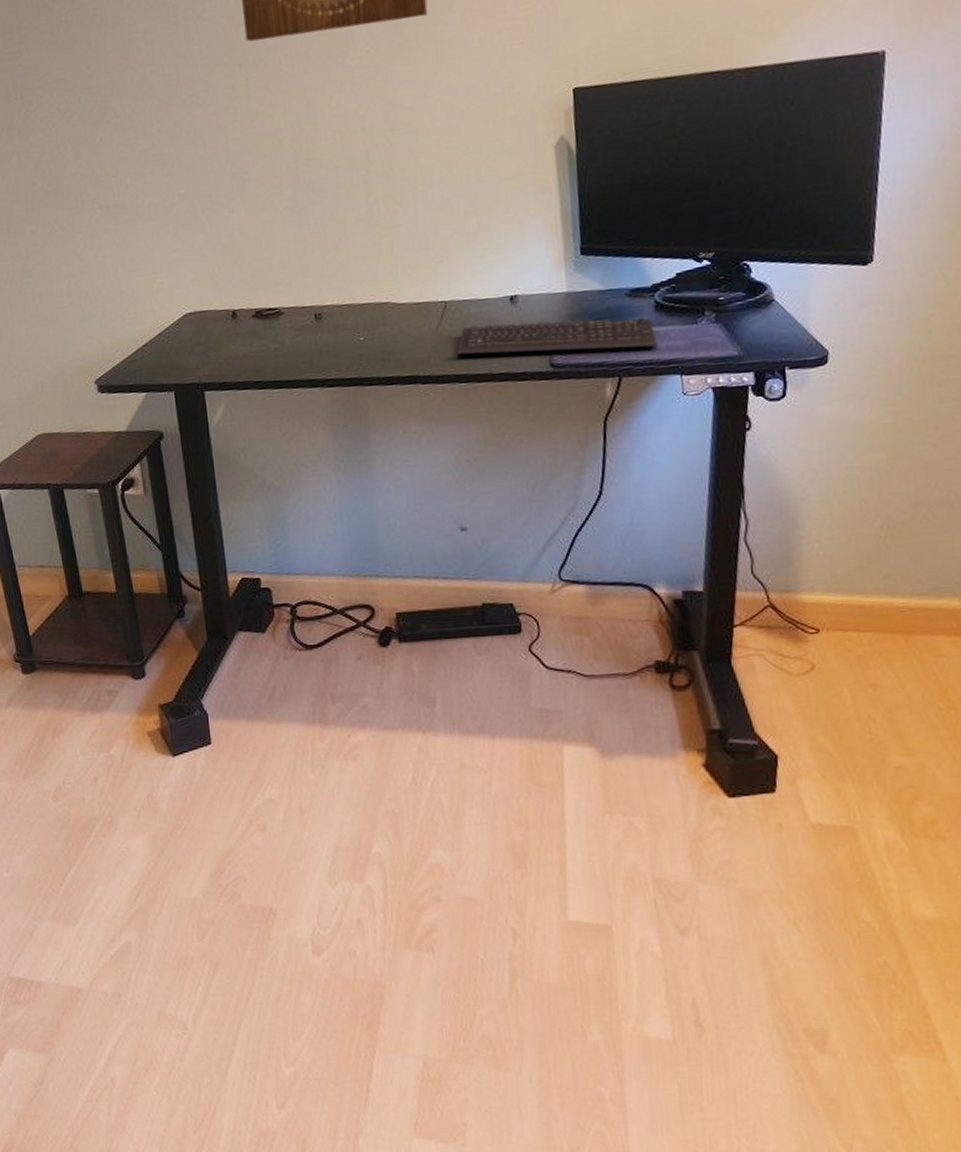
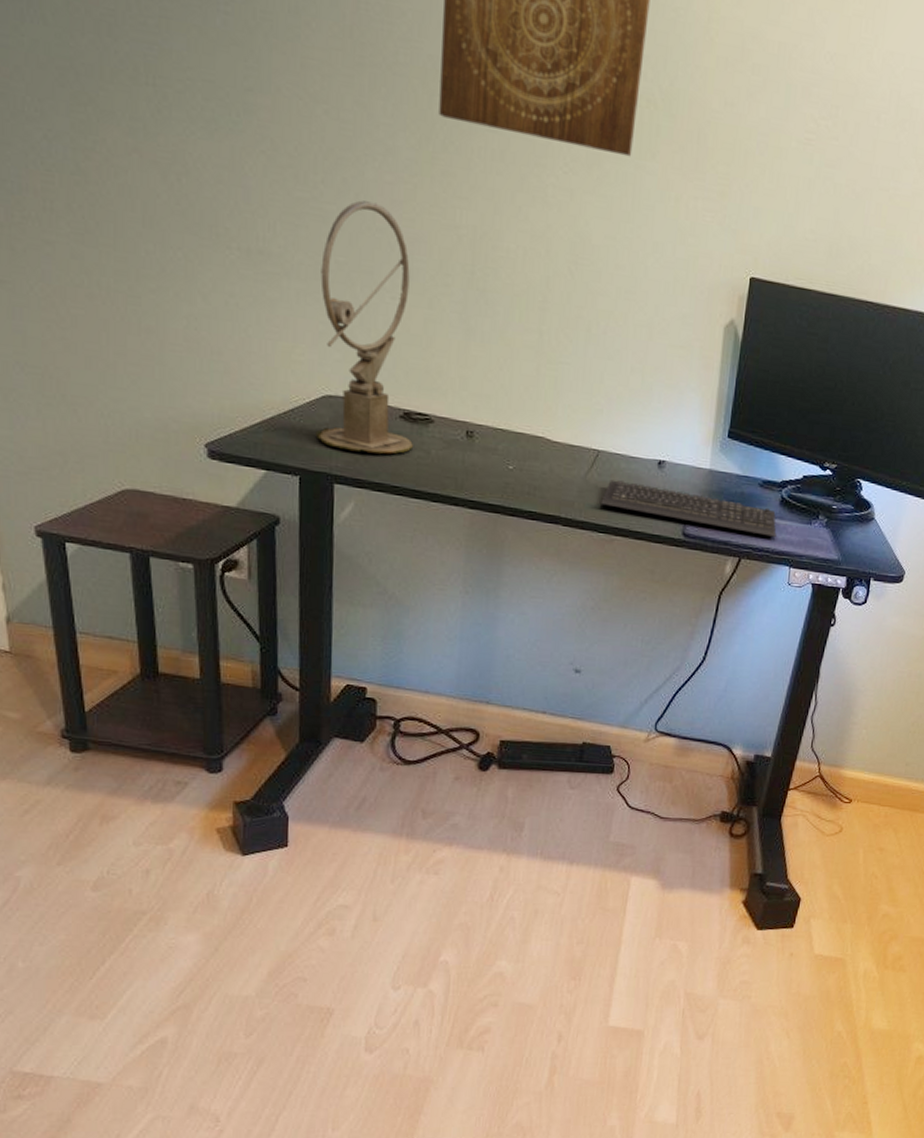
sundial: none [166,133,268,359] -> present [315,200,413,454]

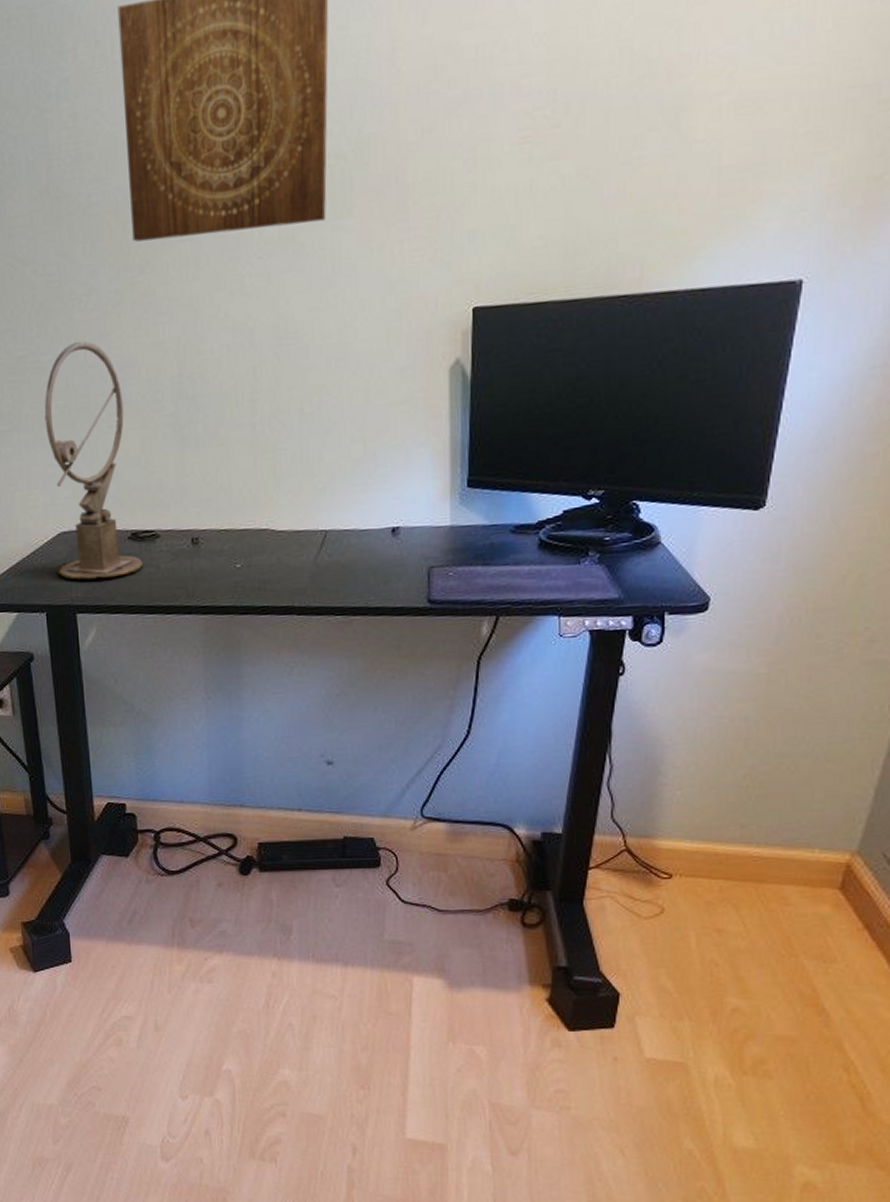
keyboard: present [599,479,777,537] -> none [333,554,538,587]

